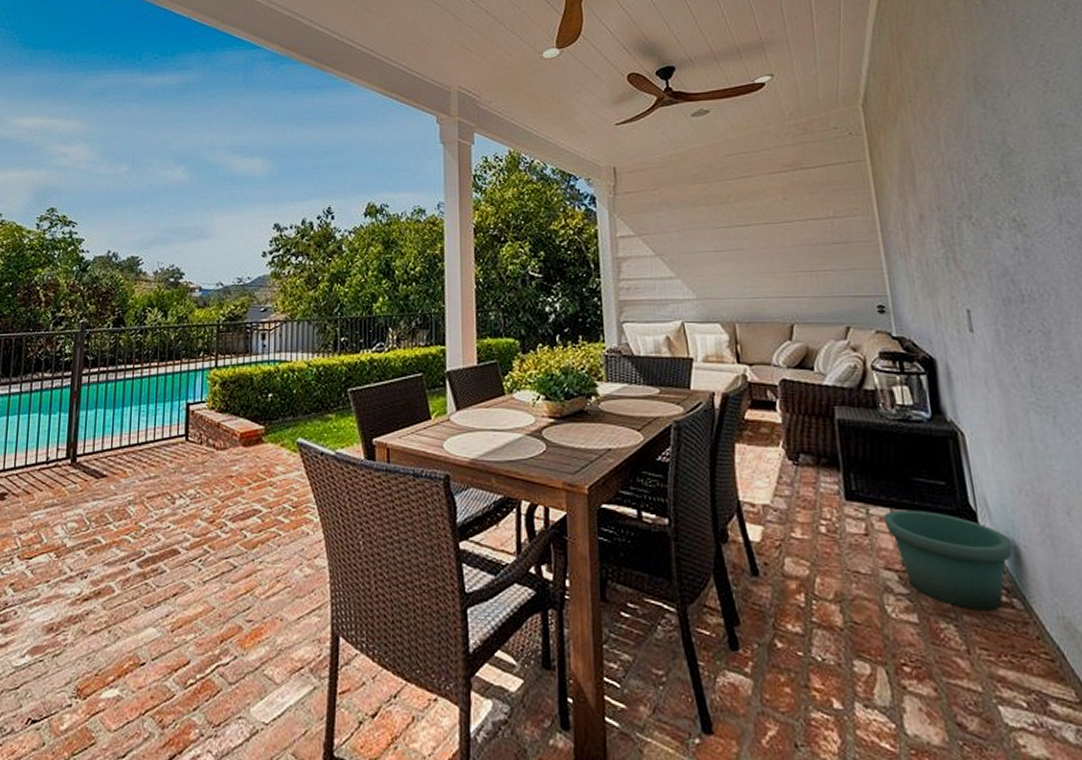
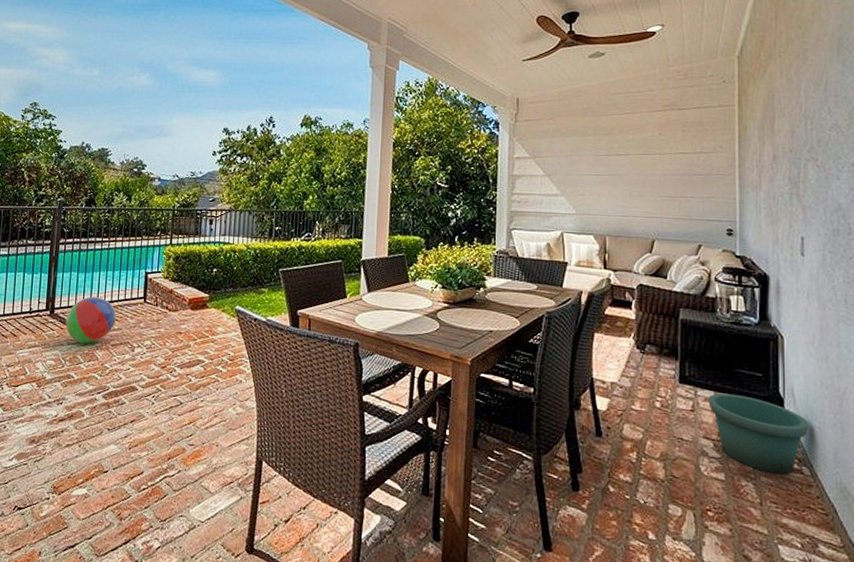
beach ball: none [90,438,153,498] -> present [65,296,117,344]

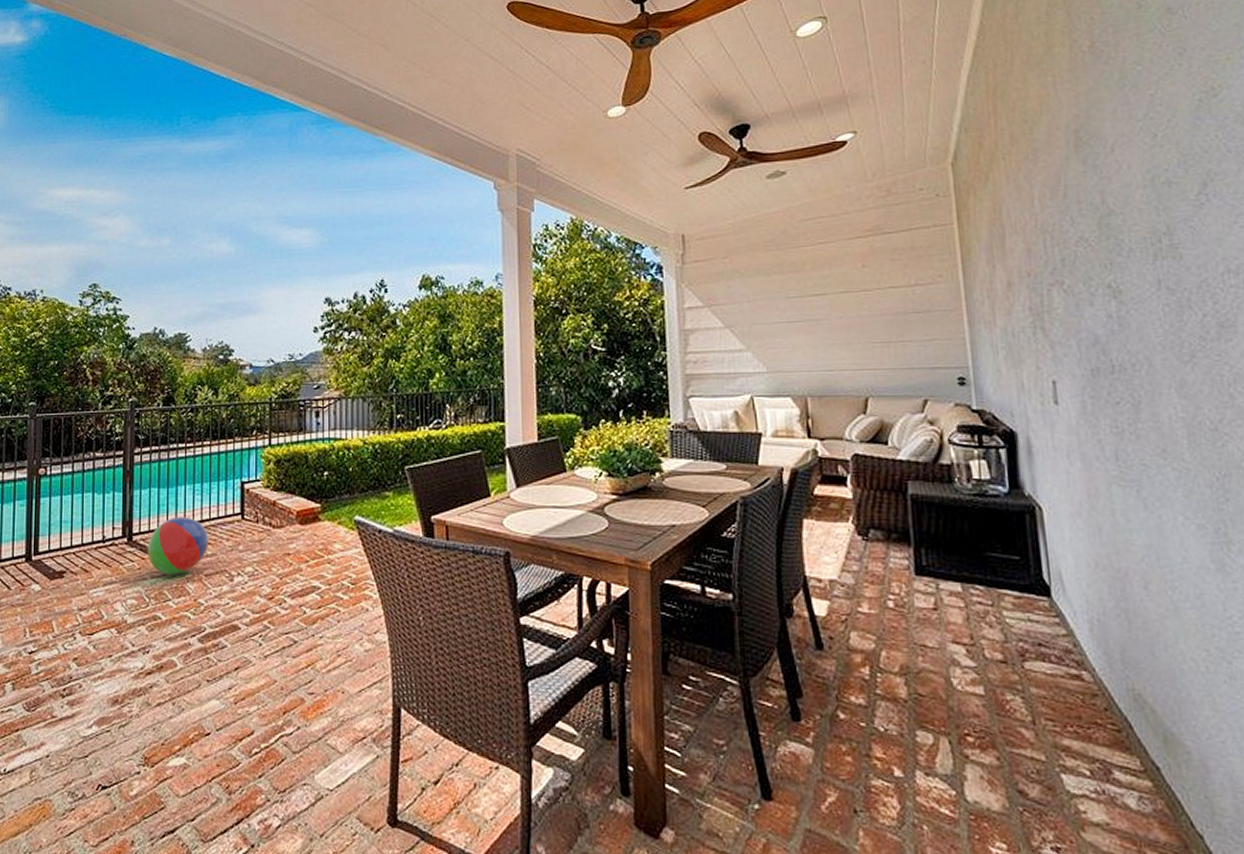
pot: present [708,393,810,475] -> none [954,584,1086,684]

